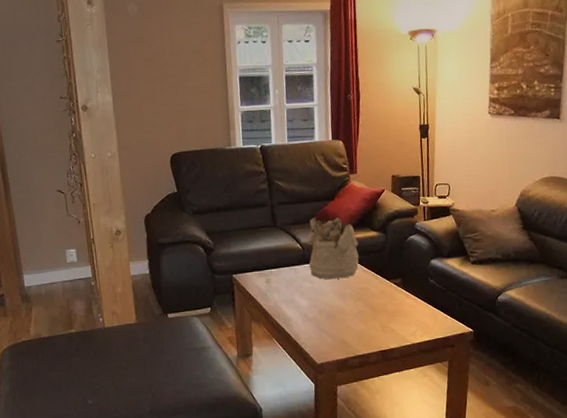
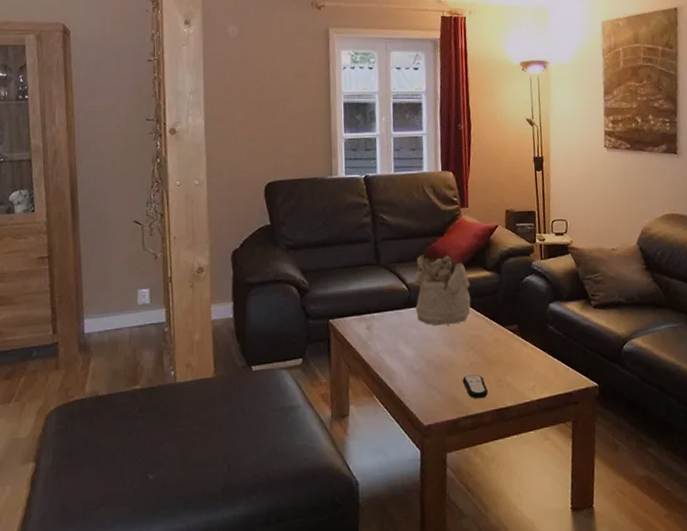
remote control: none [351,321,374,342] -> present [462,374,488,399]

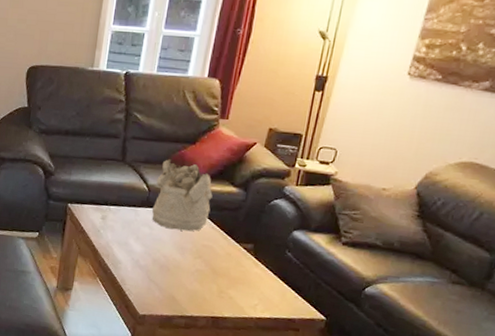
remote control: present [462,374,488,399] -> none [184,280,208,304]

